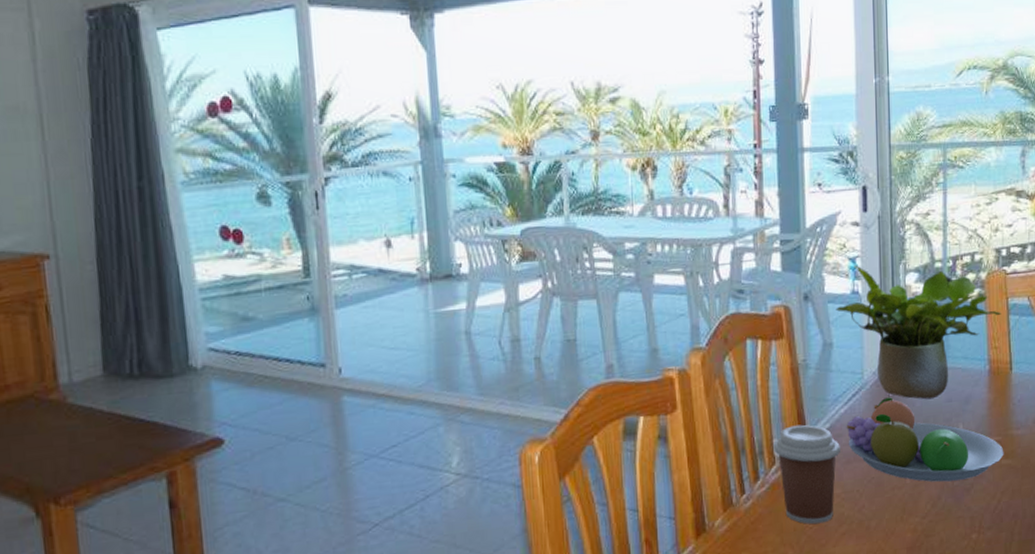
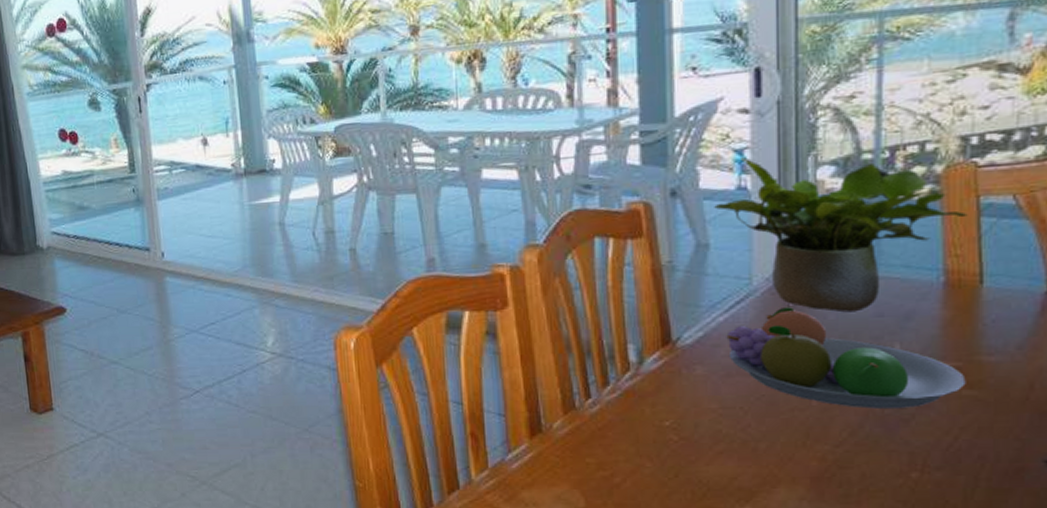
coffee cup: present [773,424,840,525] -> none [628,331,718,439]

